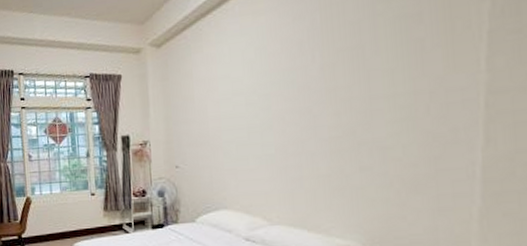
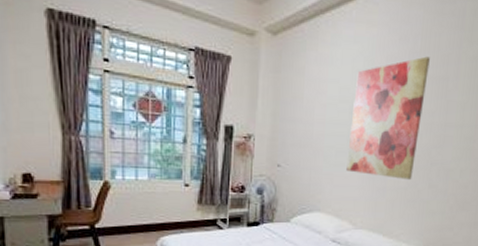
wall art: none [249,29,336,166] -> present [346,56,430,181]

